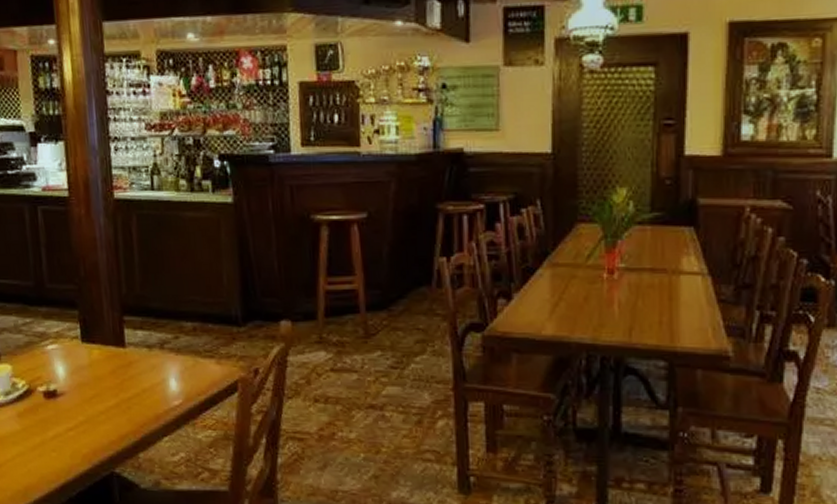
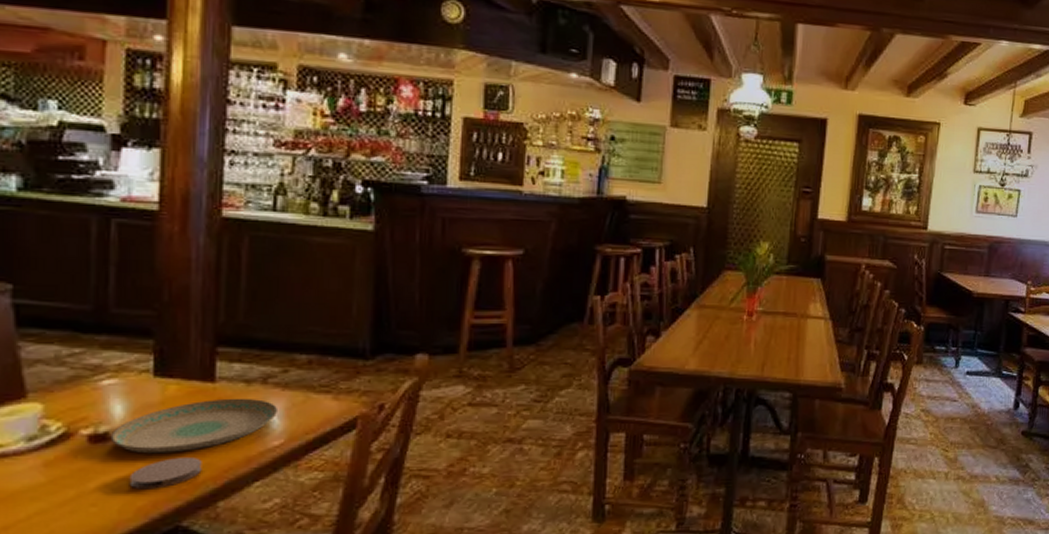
plate: none [58,361,174,409] -> present [110,398,277,454]
coaster: none [74,413,125,440] -> present [129,458,202,490]

